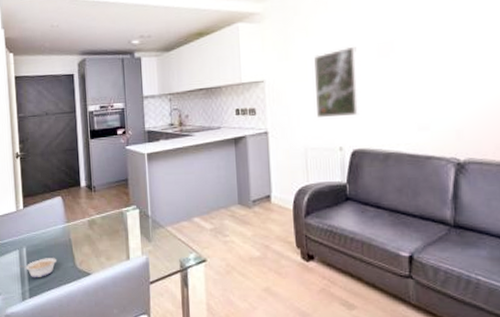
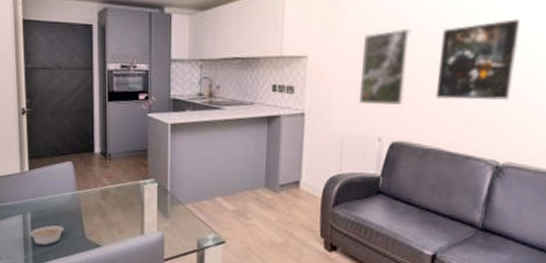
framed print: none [386,27,459,106] -> present [436,19,520,101]

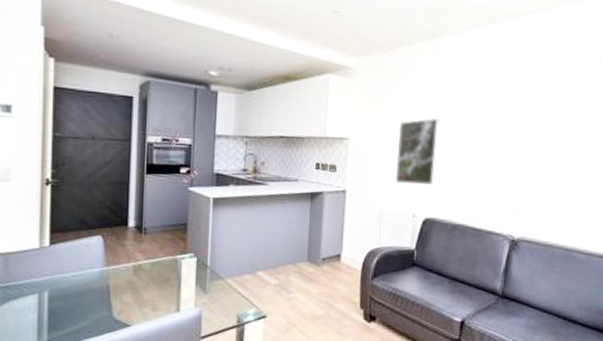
legume: present [22,225,64,246] -> none [37,305,88,328]
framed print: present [436,19,520,101] -> none [462,115,528,184]

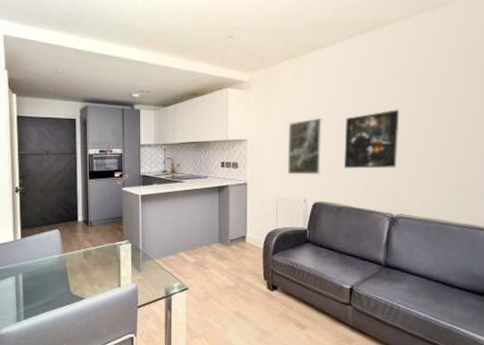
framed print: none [462,115,528,184] -> present [345,110,400,169]

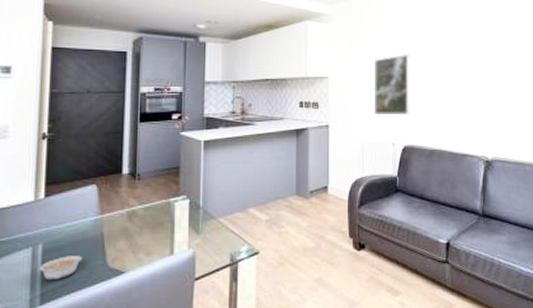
legume: none [15,284,52,302] -> present [30,255,82,281]
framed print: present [345,110,400,169] -> none [434,47,489,109]

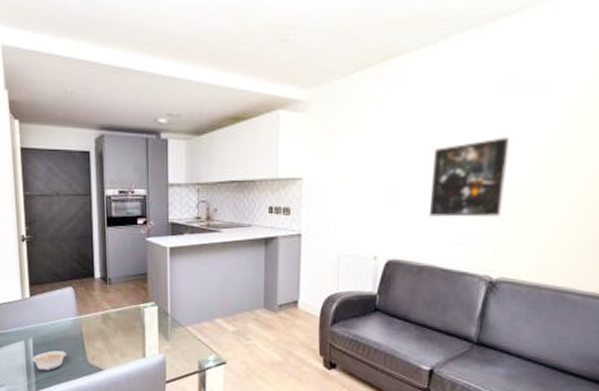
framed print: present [375,53,411,114] -> none [355,148,404,224]
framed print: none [434,47,489,109] -> present [430,137,510,218]

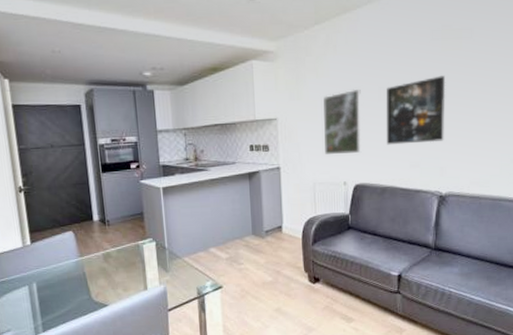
legume: present [25,350,66,371] -> none [29,292,71,313]
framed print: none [355,148,404,224] -> present [323,88,362,154]

